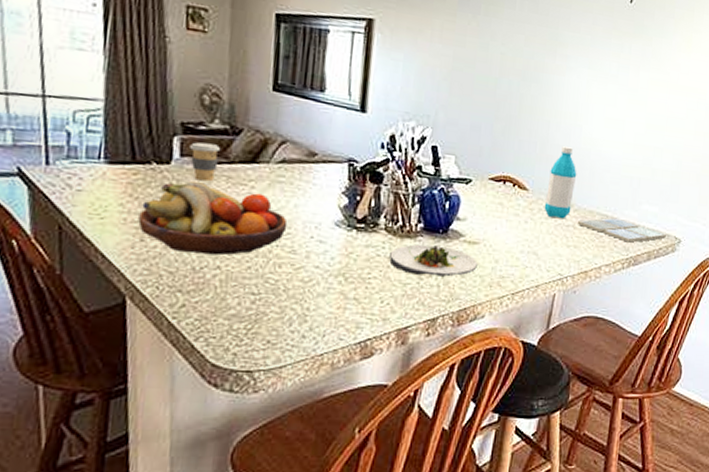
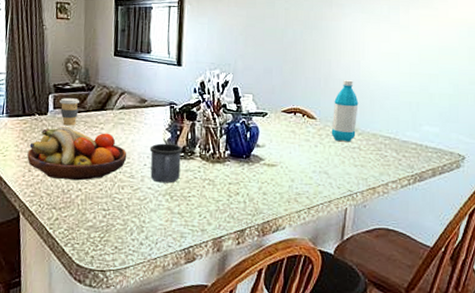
mug: none [318,210,363,262] -> present [149,143,183,183]
salad plate: present [389,244,478,277] -> none [204,167,276,194]
drink coaster: present [577,217,666,243] -> none [362,139,449,161]

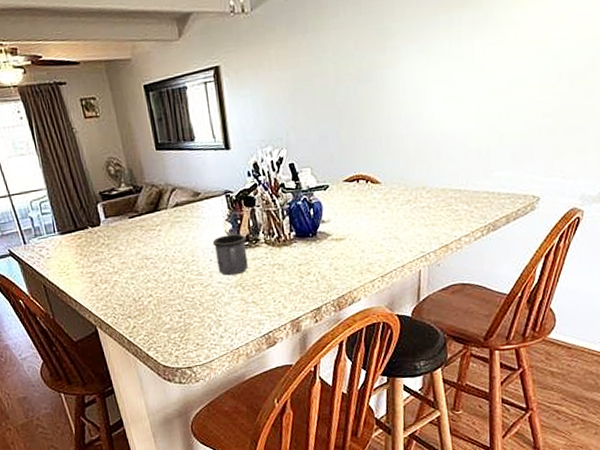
fruit bowl: present [27,126,127,181] -> none [89,234,191,289]
coffee cup: present [59,98,79,126] -> none [109,203,132,234]
water bottle: present [331,80,359,142] -> none [397,134,424,203]

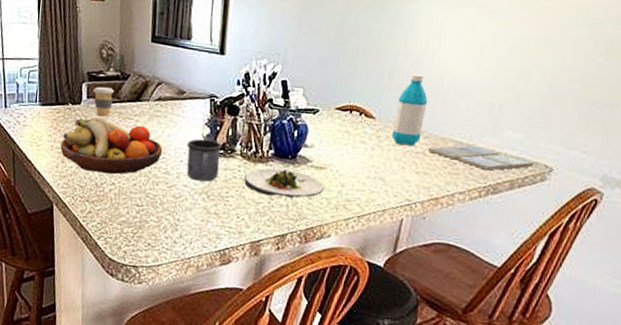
fruit bowl: none [89,234,191,289] -> present [60,116,163,175]
coffee cup: none [109,203,132,234] -> present [92,87,114,117]
salad plate: none [273,247,347,275] -> present [244,168,324,198]
water bottle: none [397,134,424,203] -> present [391,74,428,146]
drink coaster: none [431,190,523,211] -> present [427,144,534,171]

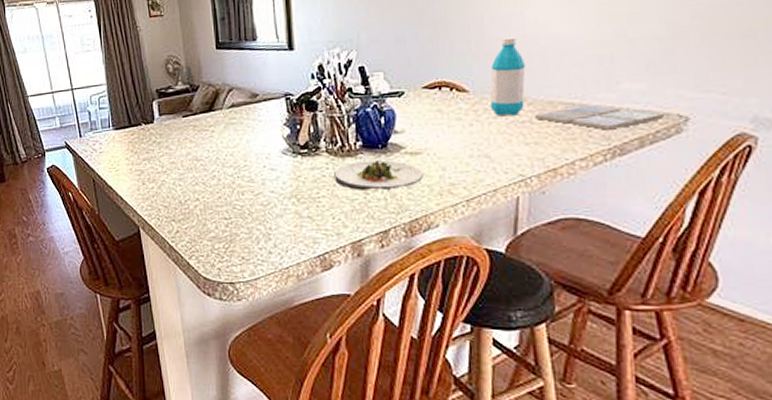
fruit bowl: present [60,116,163,175] -> none [139,133,244,190]
coffee cup: present [92,87,114,117] -> none [163,102,186,133]
mug: present [186,139,222,182] -> none [267,140,305,185]

